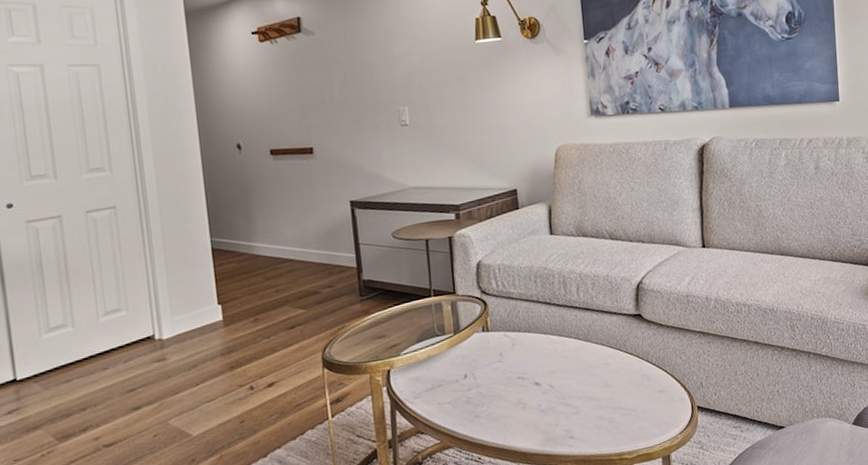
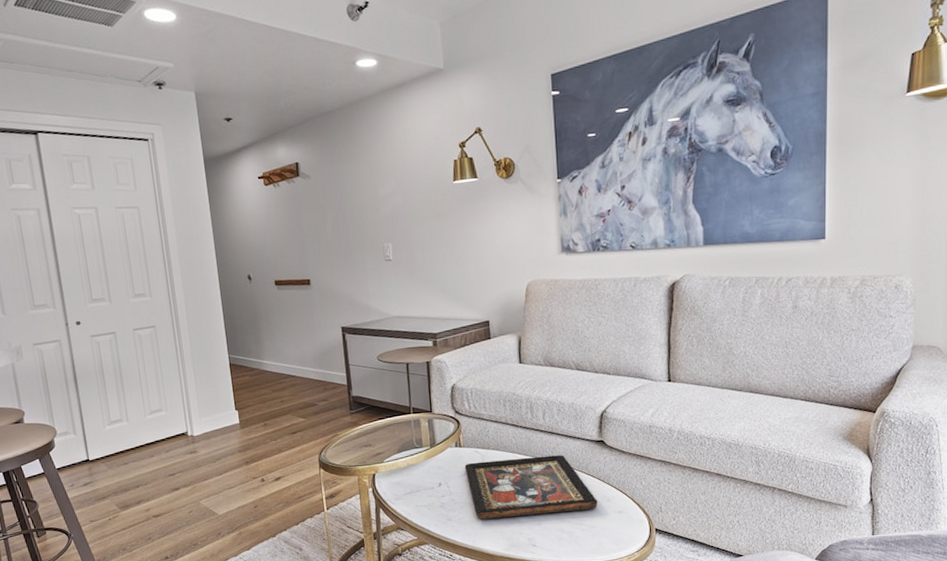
decorative tray: none [493,332,637,413] -> present [464,455,598,520]

